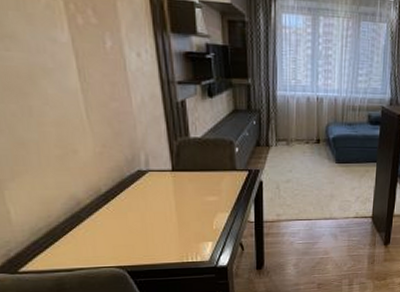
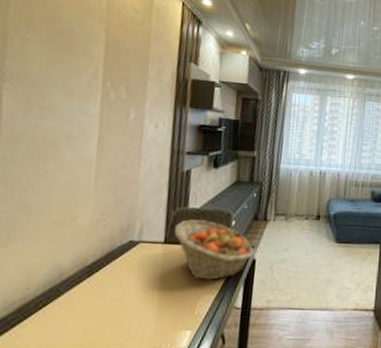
fruit basket: none [179,148,261,200] -> present [174,219,255,280]

